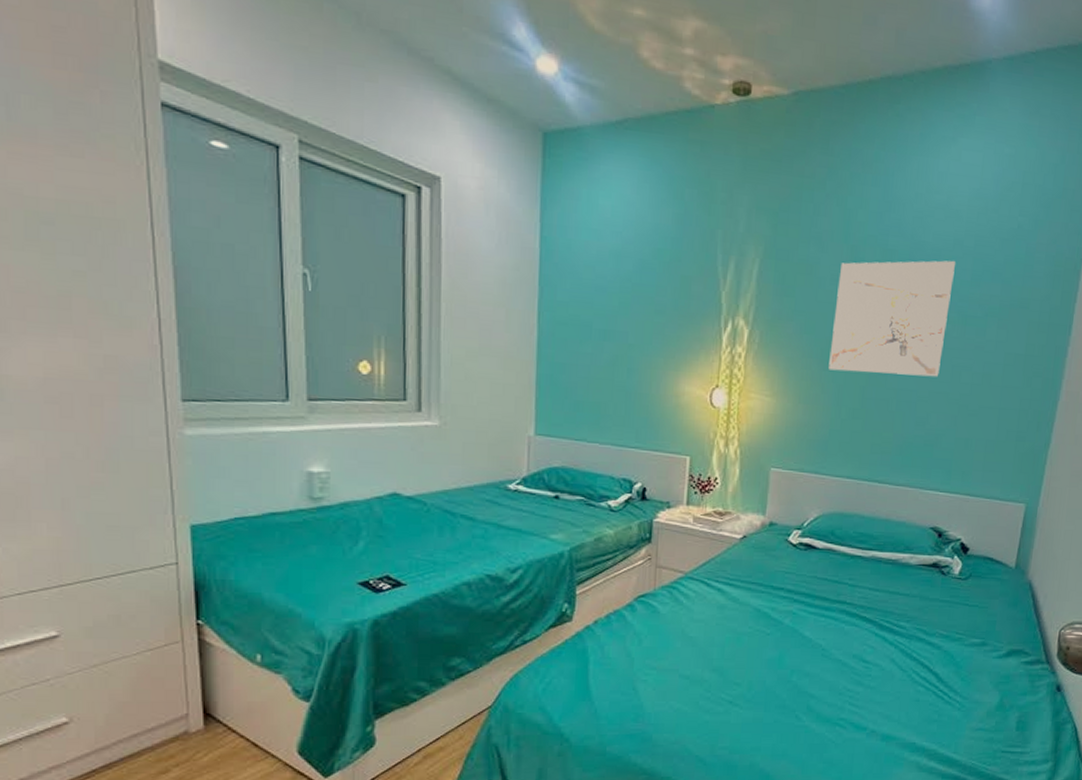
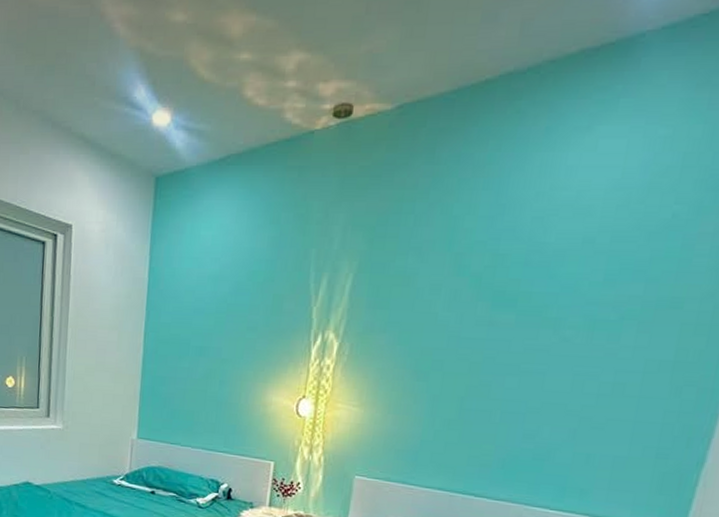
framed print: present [828,260,955,377] -> none [423,261,584,387]

